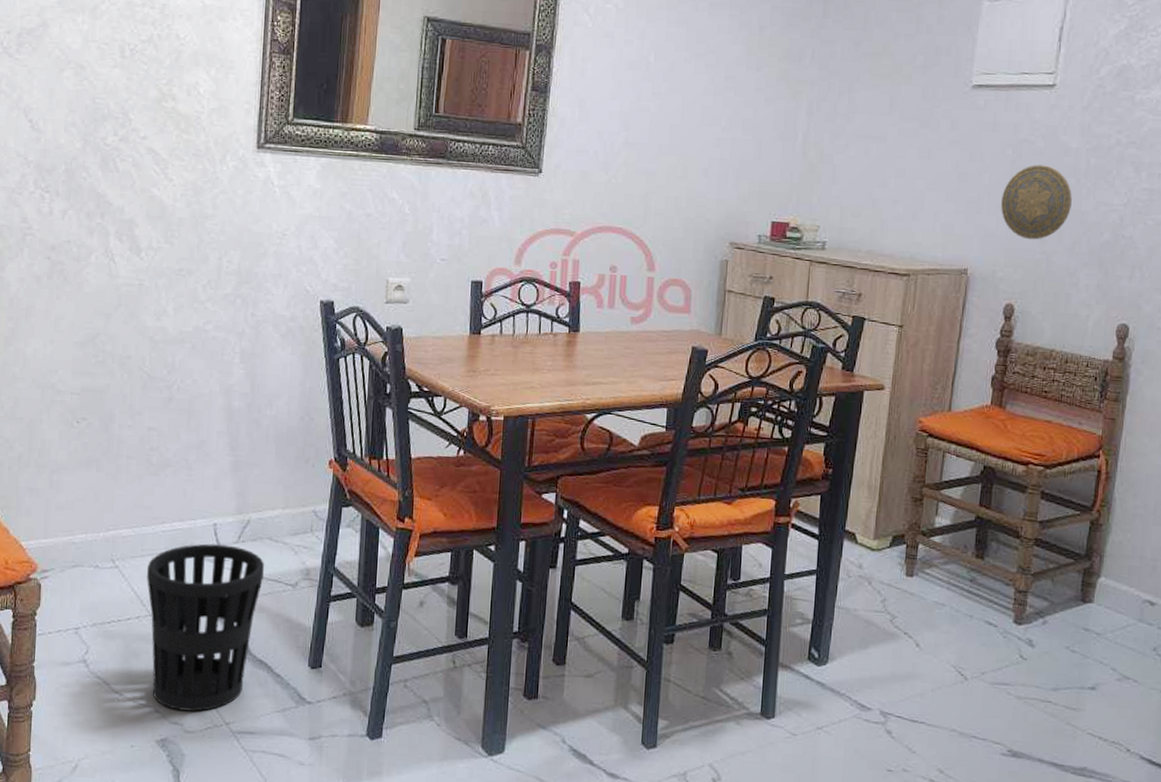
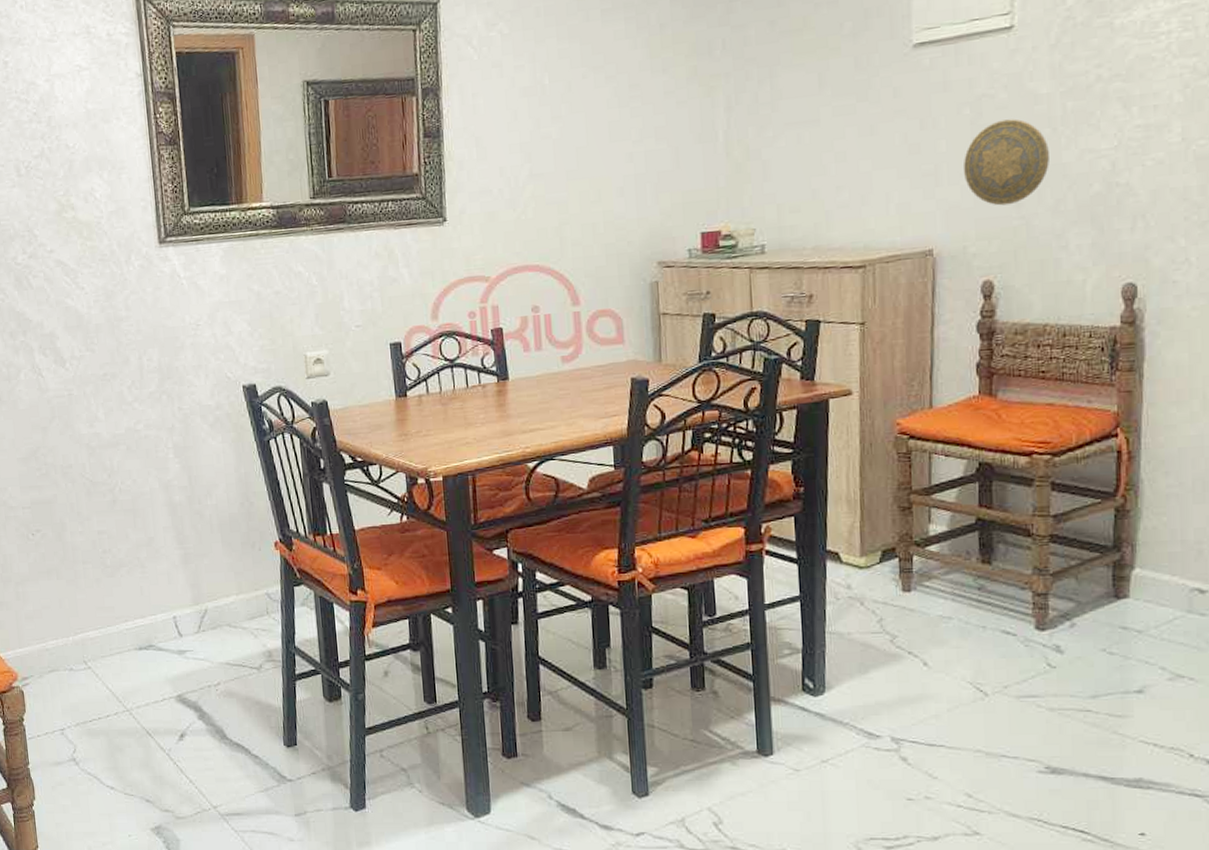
wastebasket: present [147,543,264,712] -> none [118,636,228,798]

